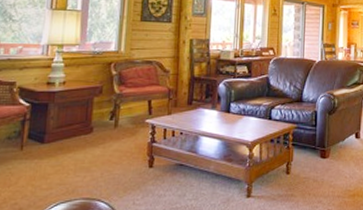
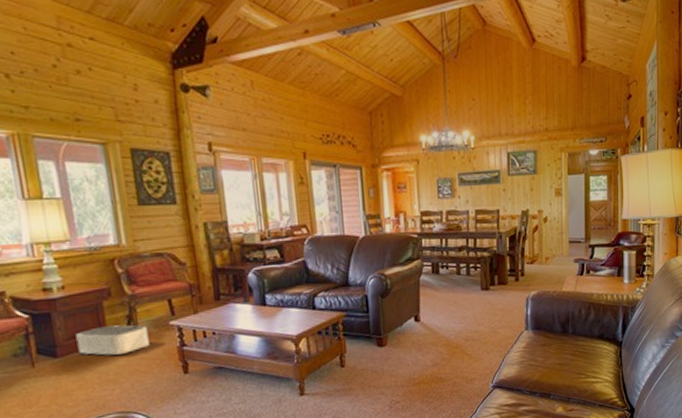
storage bin: none [63,119,126,145] -> present [75,325,150,355]

